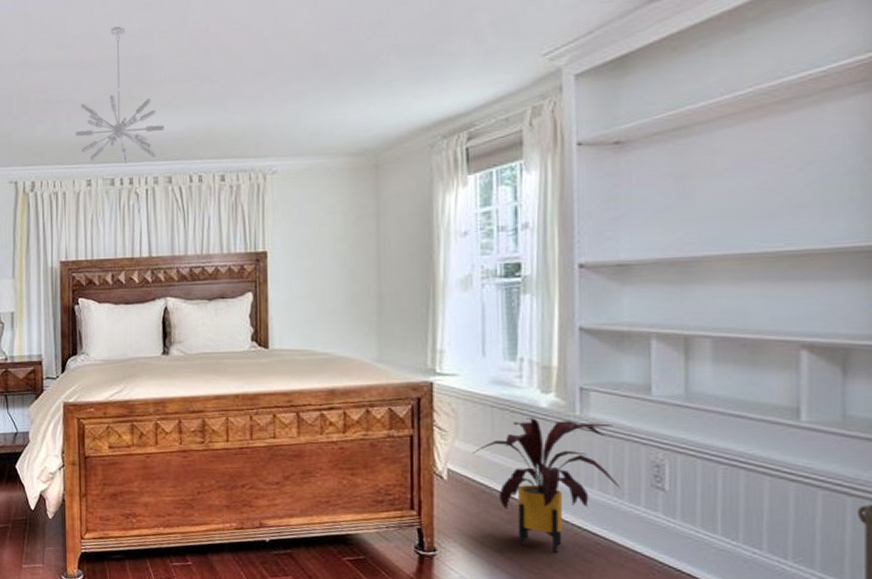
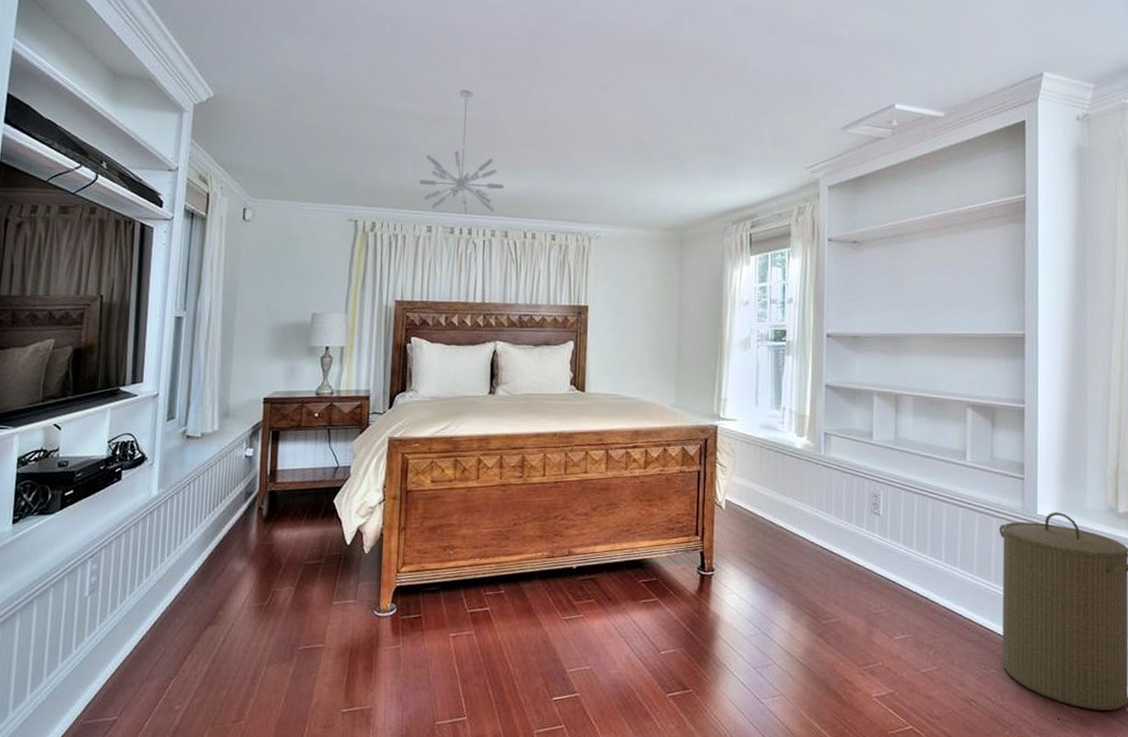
house plant: present [473,418,620,553] -> none [746,457,850,568]

